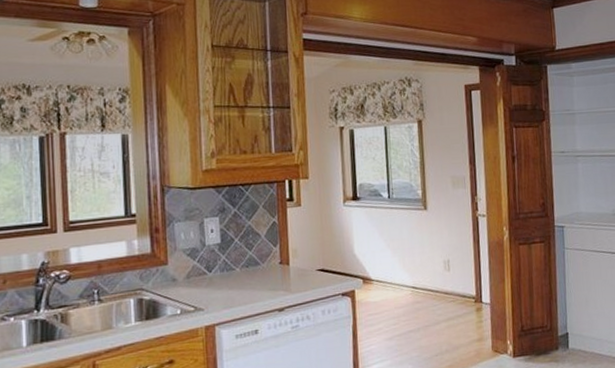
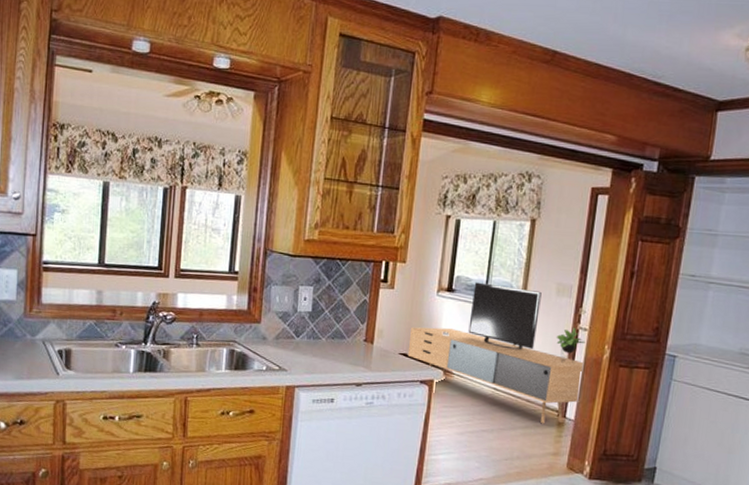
media console: none [324,186,491,313] -> present [407,282,585,424]

